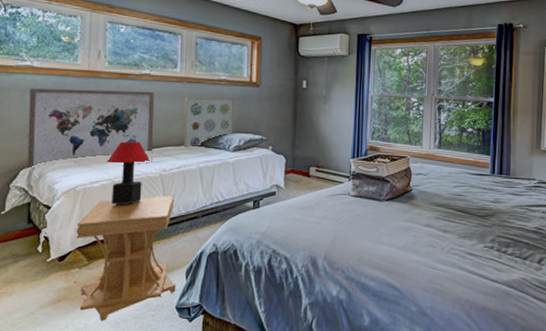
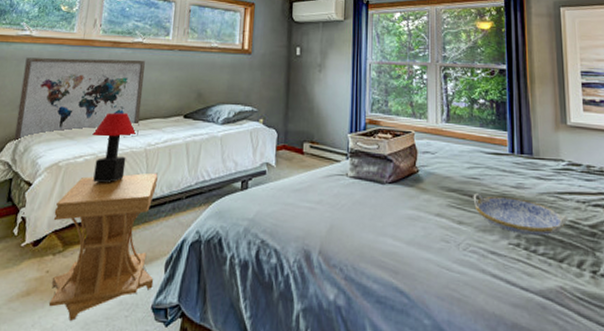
wall art: present [184,97,234,147] -> none [171,66,225,120]
serving tray: none [457,206,534,240] -> present [473,192,569,236]

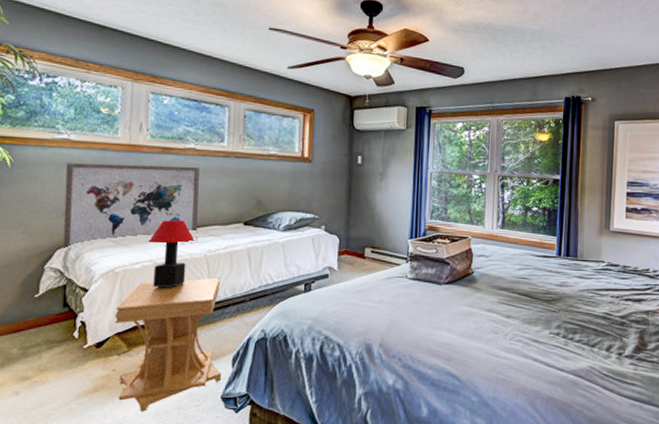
serving tray: present [473,192,569,236] -> none [521,290,603,326]

